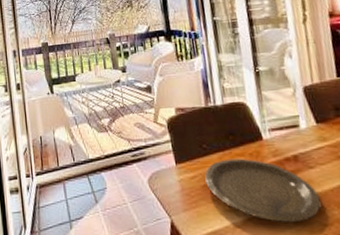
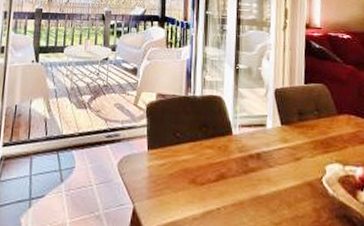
plate: present [205,158,323,223] -> none [173,150,276,219]

